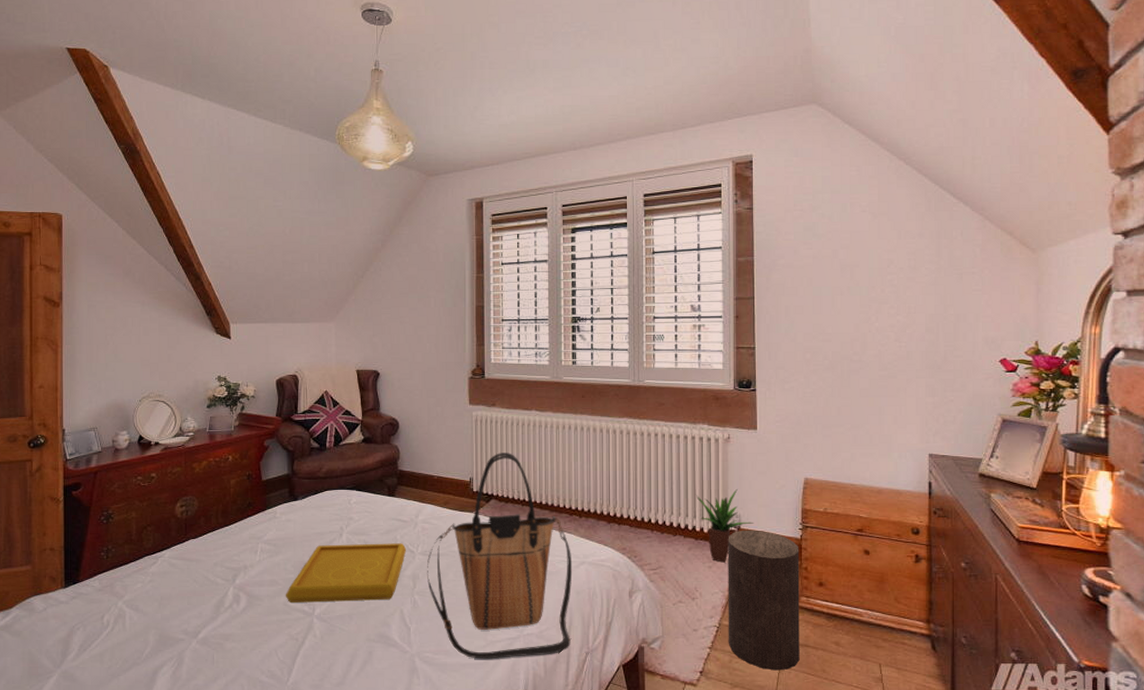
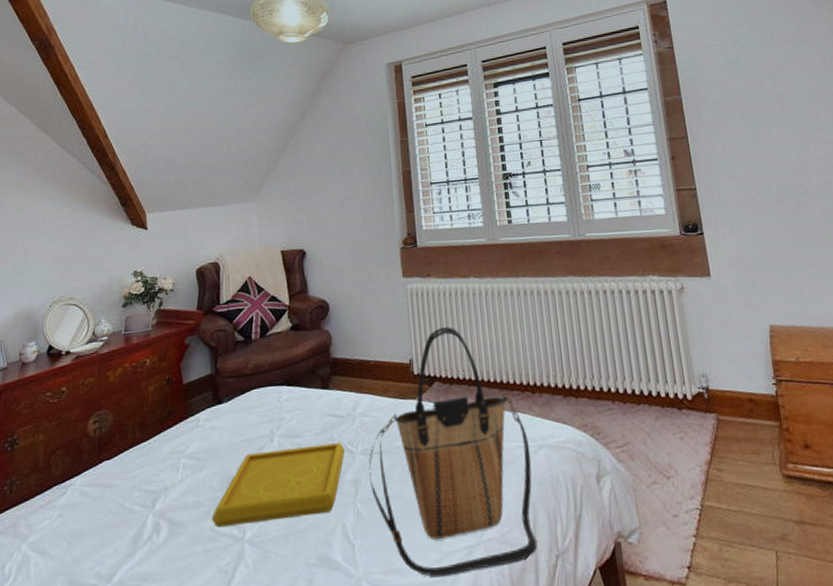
potted plant: present [696,489,754,563] -> none [656,345,723,432]
stool: present [728,530,800,671] -> none [696,389,798,557]

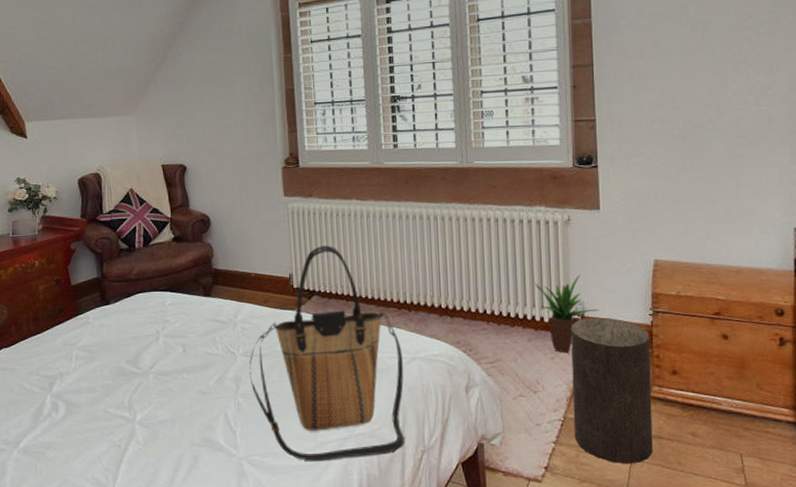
serving tray: present [211,443,346,527] -> none [104,345,227,409]
potted plant: none [656,345,723,432] -> present [535,275,599,353]
stool: none [696,389,798,557] -> present [571,317,653,464]

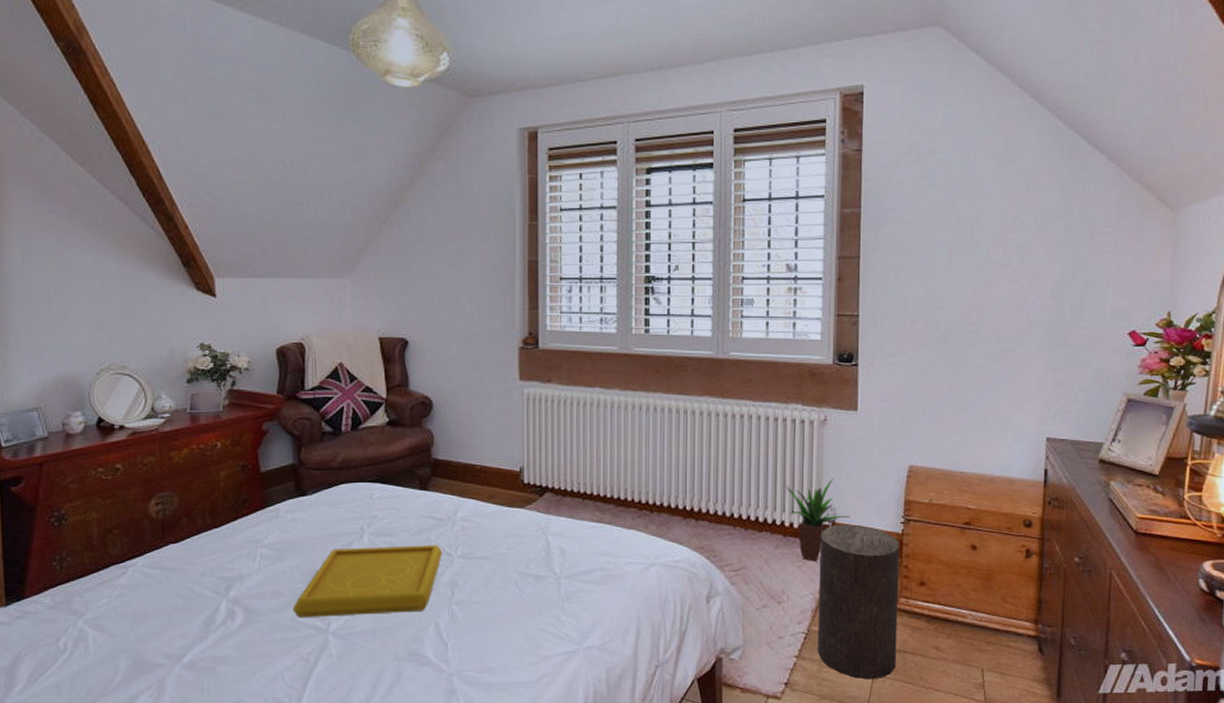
serving tray: none [104,345,227,409] -> present [292,545,443,617]
tote bag: present [249,246,405,461] -> none [468,437,642,677]

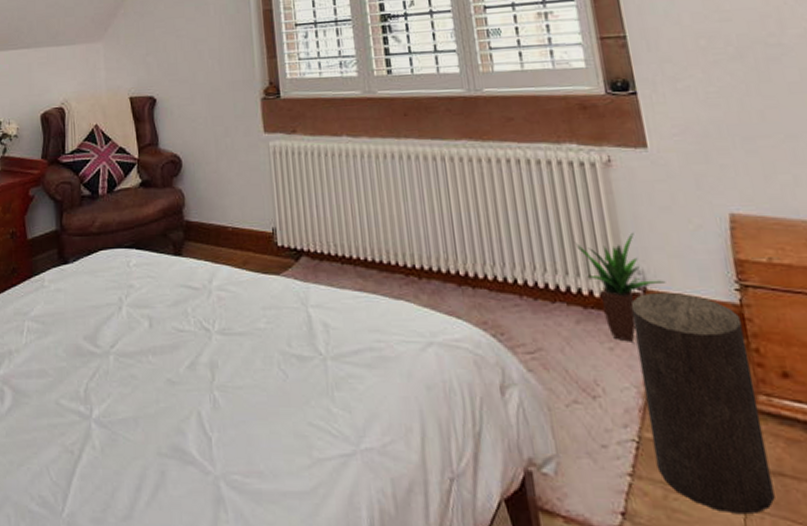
serving tray: present [292,545,443,617] -> none [56,318,201,401]

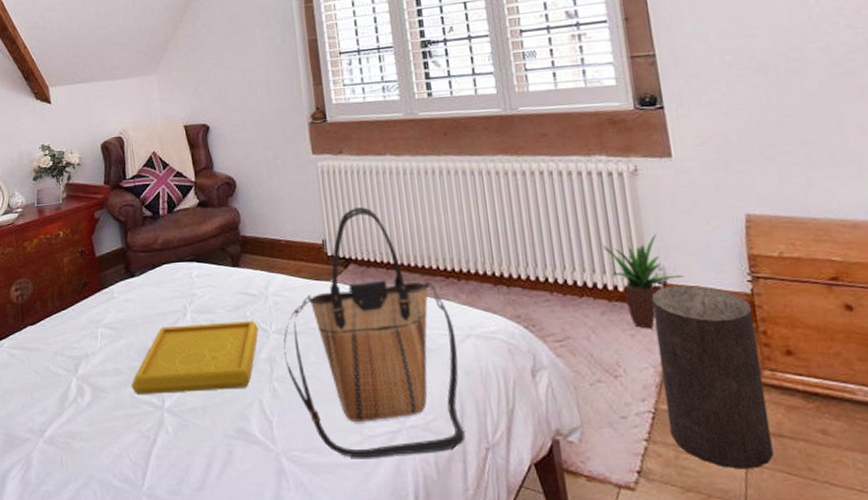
serving tray: none [56,318,201,401] -> present [131,321,259,394]
tote bag: none [227,193,427,486] -> present [283,207,466,458]

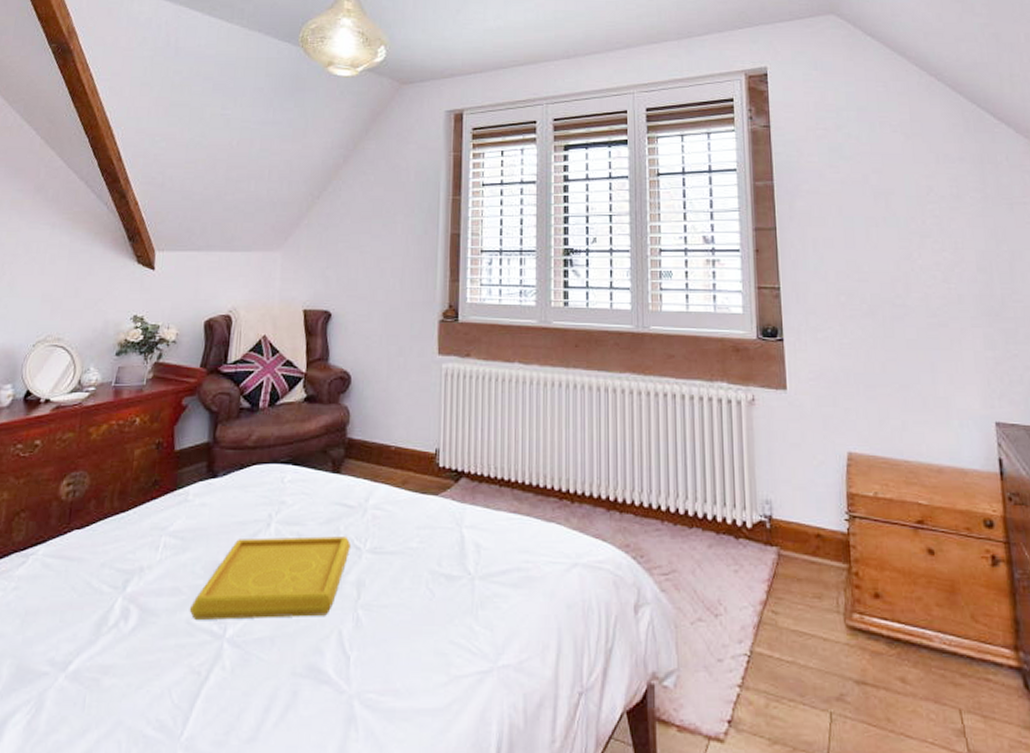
tote bag: present [283,207,466,458] -> none [375,416,562,703]
potted plant: present [602,234,685,329] -> none [716,467,789,565]
stool: present [651,284,774,469] -> none [757,520,857,720]

